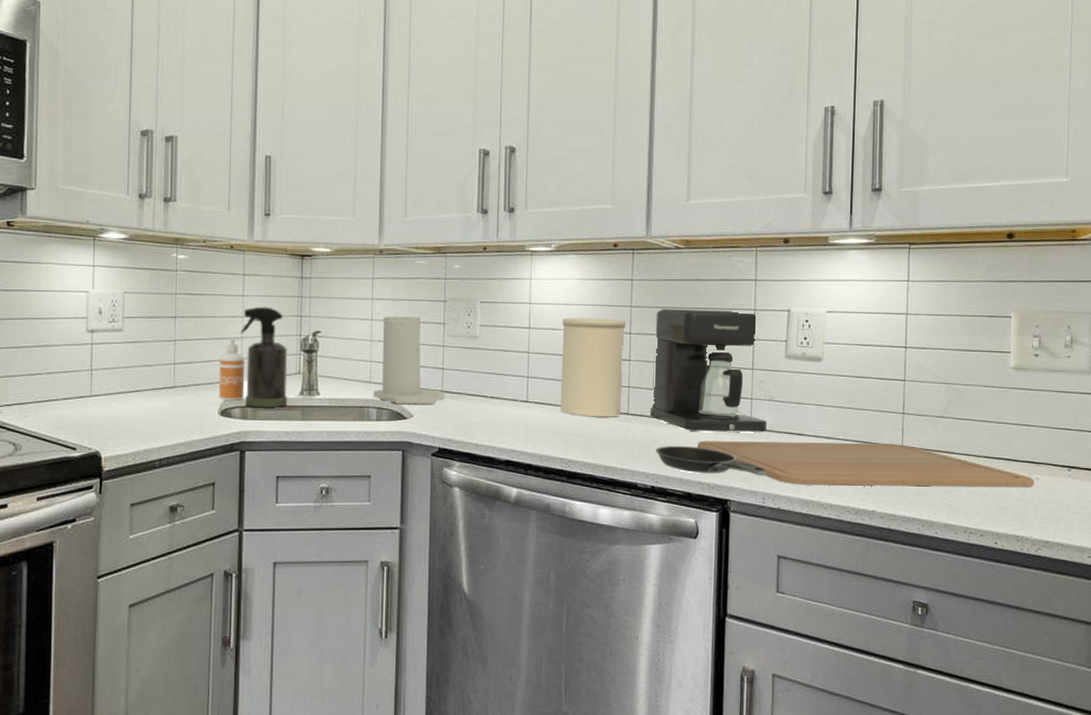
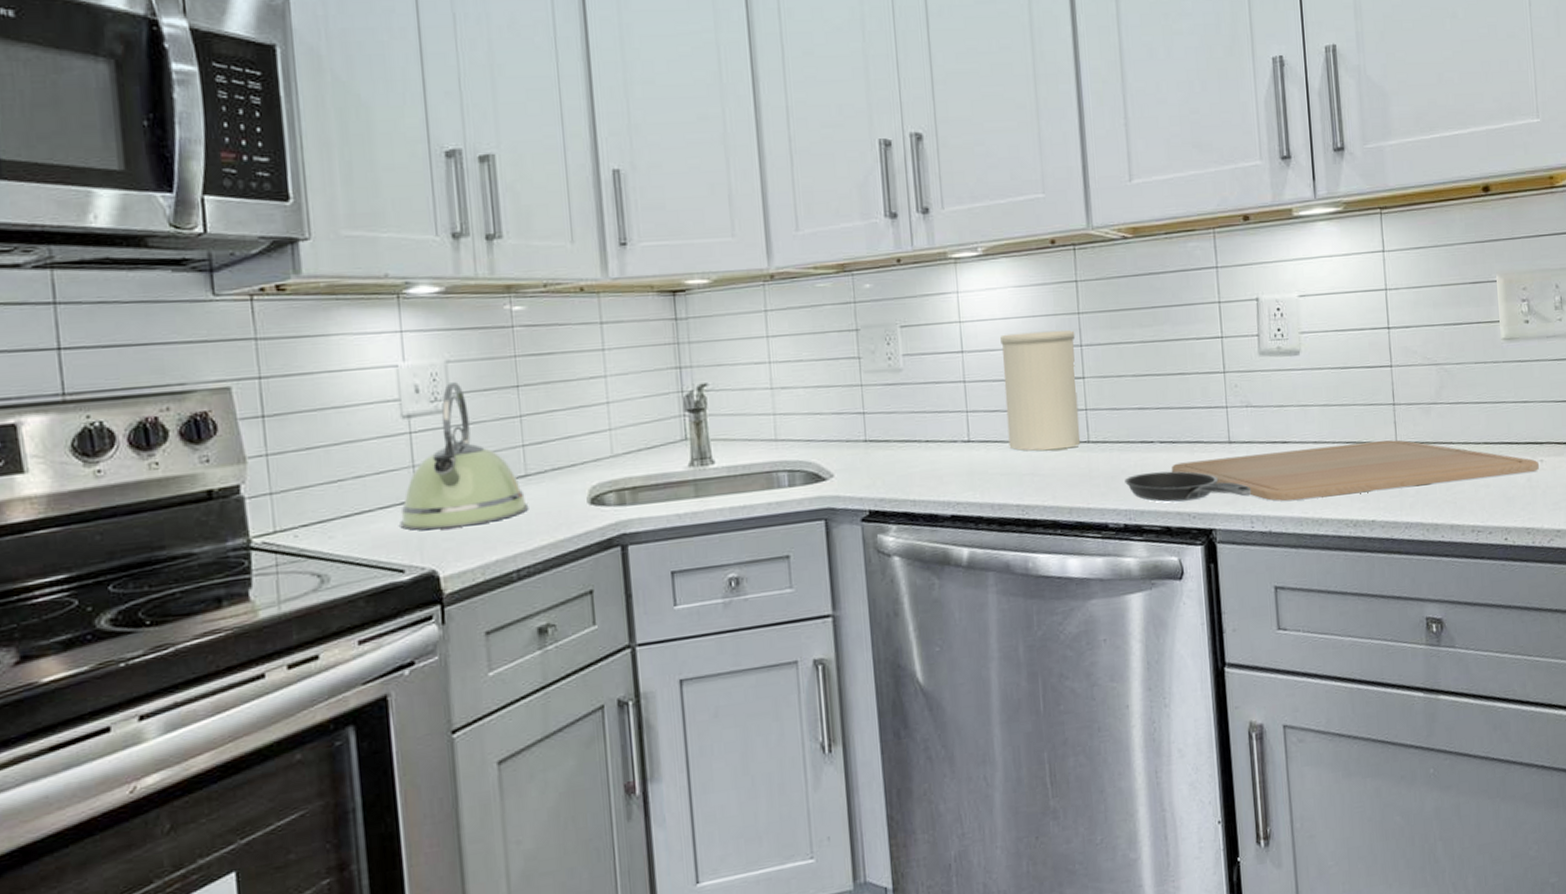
kettle: none [77,309,173,421] -> present [400,382,528,531]
soap dispenser: present [218,338,245,400] -> none [581,404,619,485]
spray bottle: present [240,306,288,408] -> none [604,360,674,489]
paper towel: present [373,316,445,404] -> none [781,353,870,463]
coffee maker: present [650,309,768,432] -> none [1108,305,1248,454]

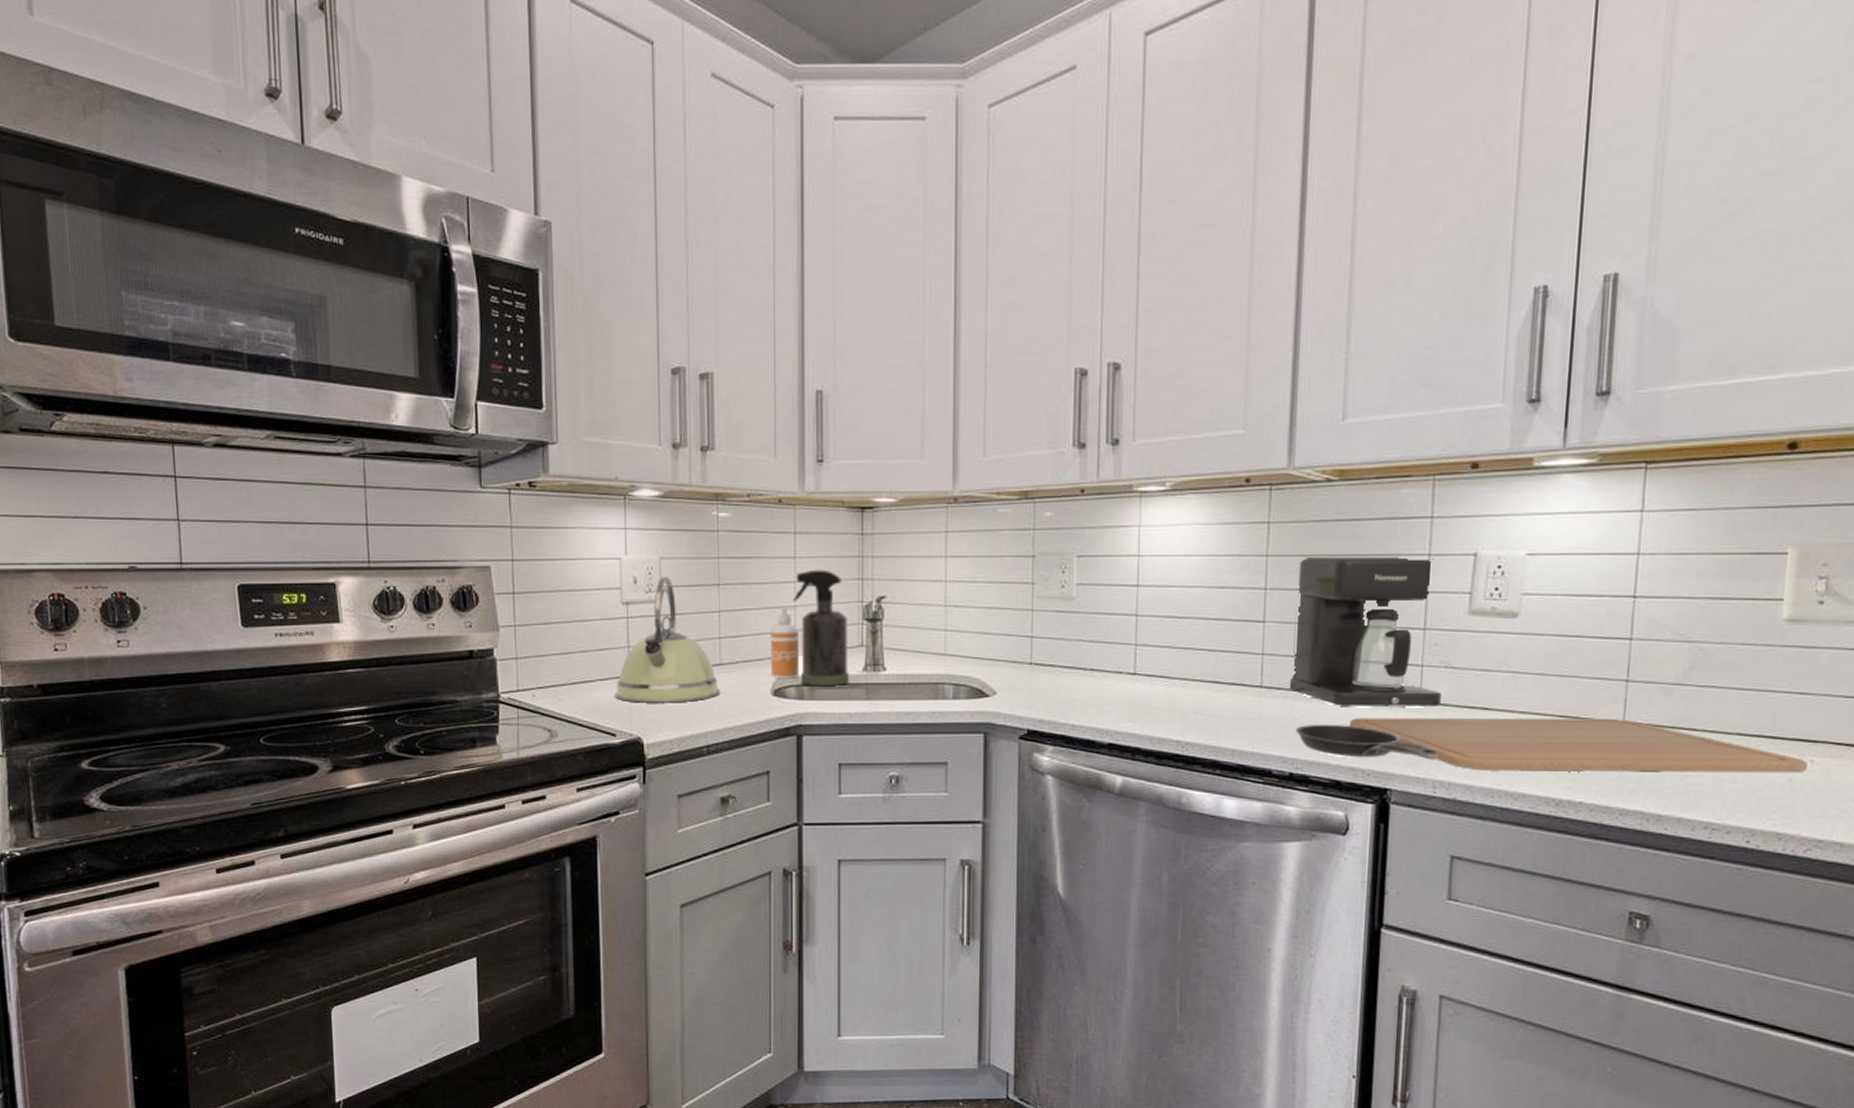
soap dispenser: none [581,404,619,485] -> present [770,607,800,678]
spray bottle: none [604,360,674,489] -> present [792,569,848,687]
canister: present [1000,330,1081,452] -> none [1176,571,1261,691]
coffee maker: none [1108,305,1248,454] -> present [1289,556,1443,707]

